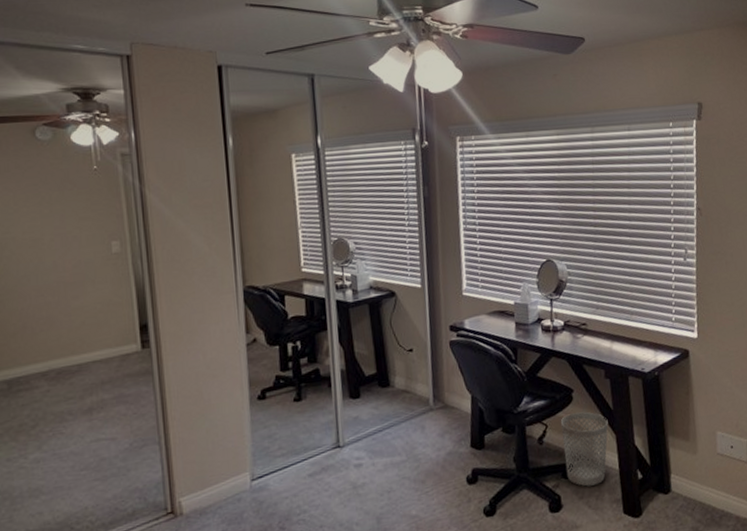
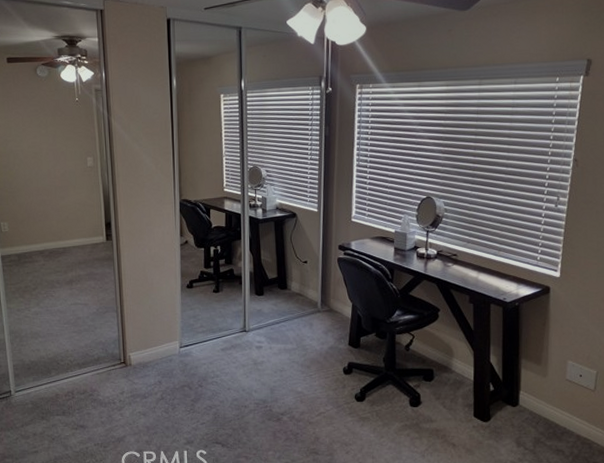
wastebasket: present [560,412,609,487] -> none [426,329,468,390]

